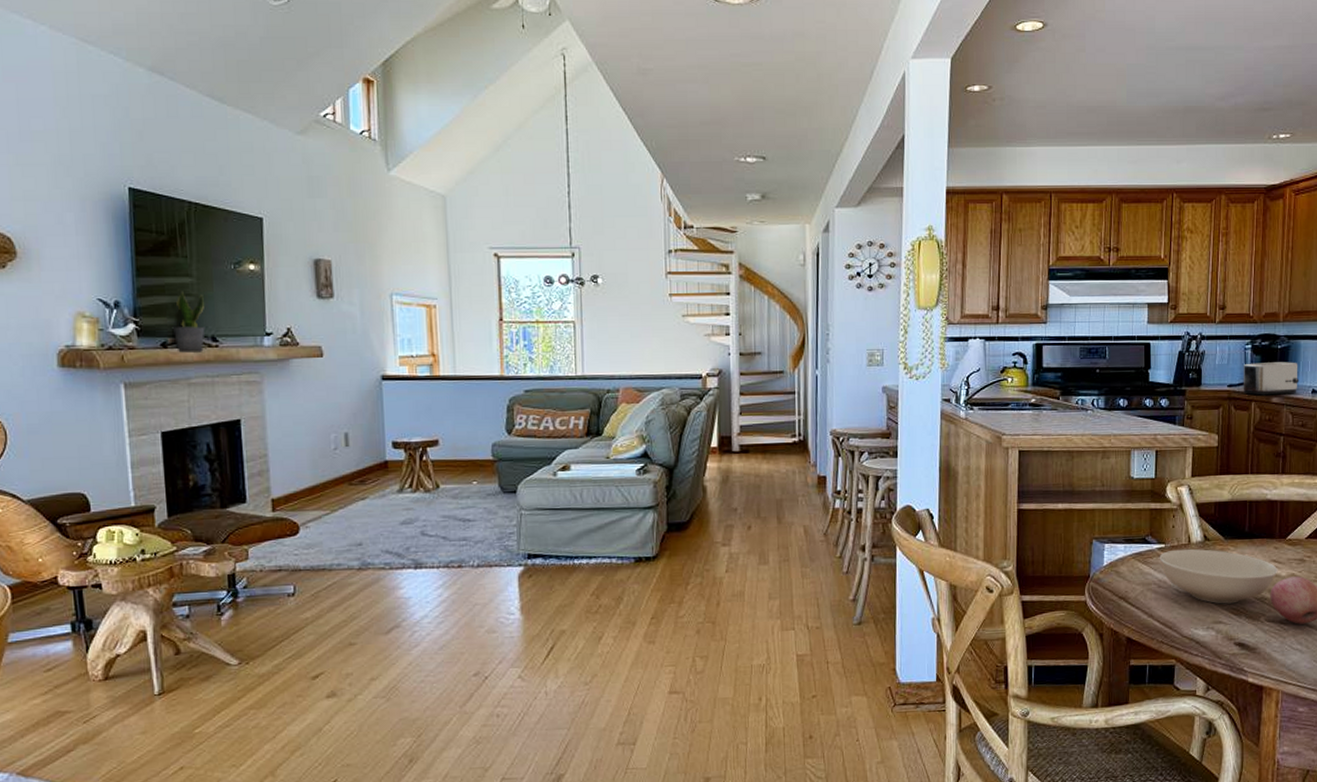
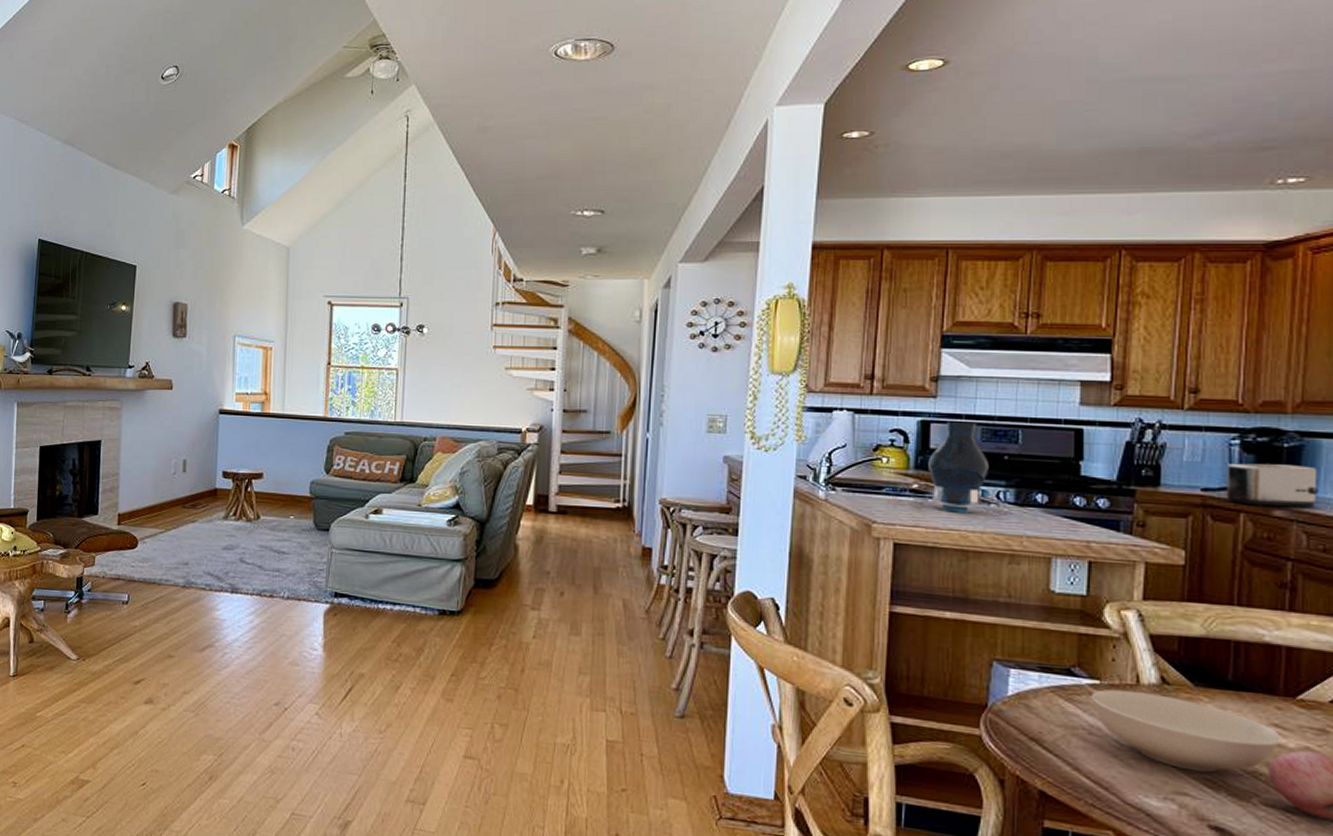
potted plant: present [172,291,205,353] -> none [57,326,84,380]
vase: none [1042,343,1086,421] -> present [928,421,989,514]

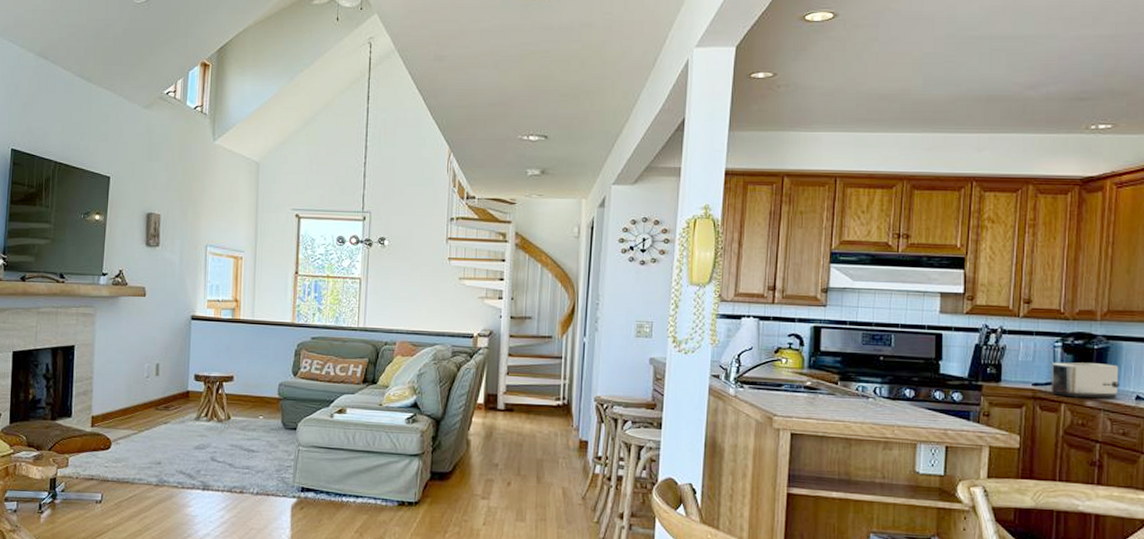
vase: present [928,421,989,514] -> none [819,327,868,407]

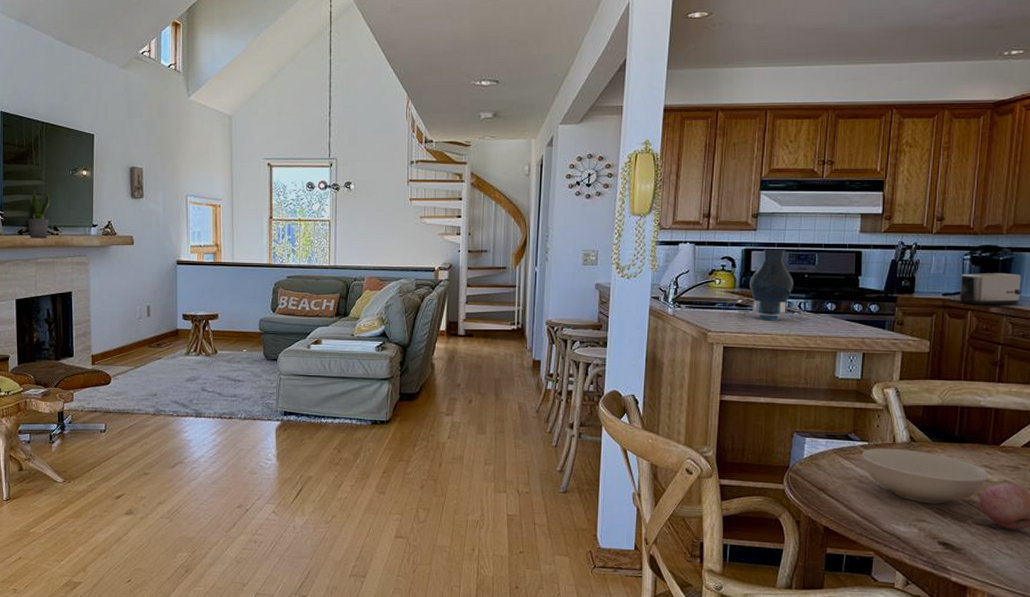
potted plant: none [31,235,57,286] -> present [26,191,50,239]
vase: none [819,327,868,407] -> present [749,249,794,321]

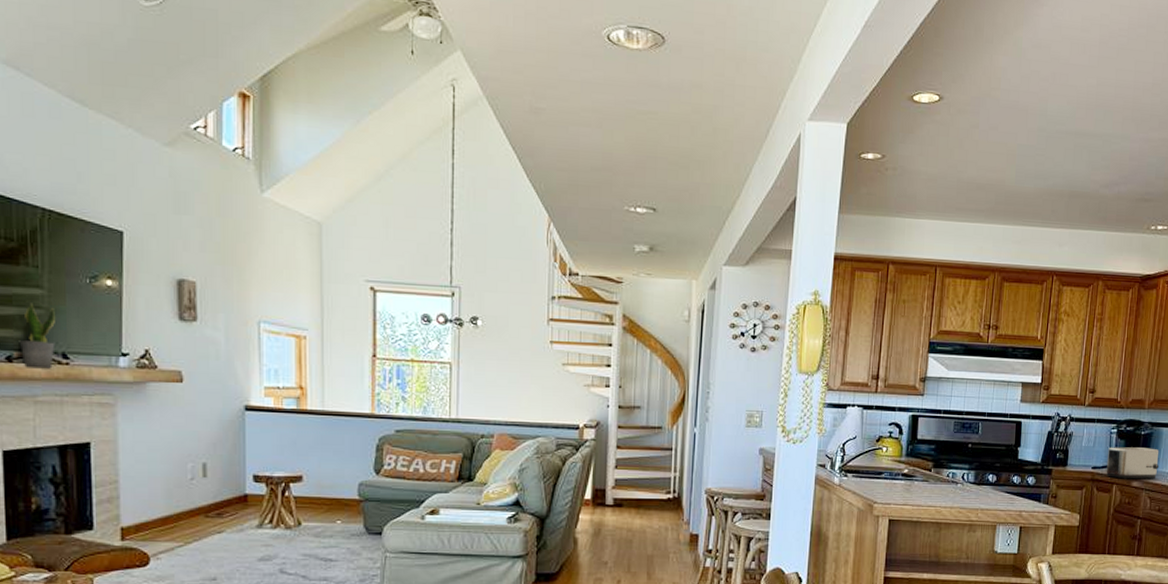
vase: present [749,249,794,321] -> none [915,415,958,492]

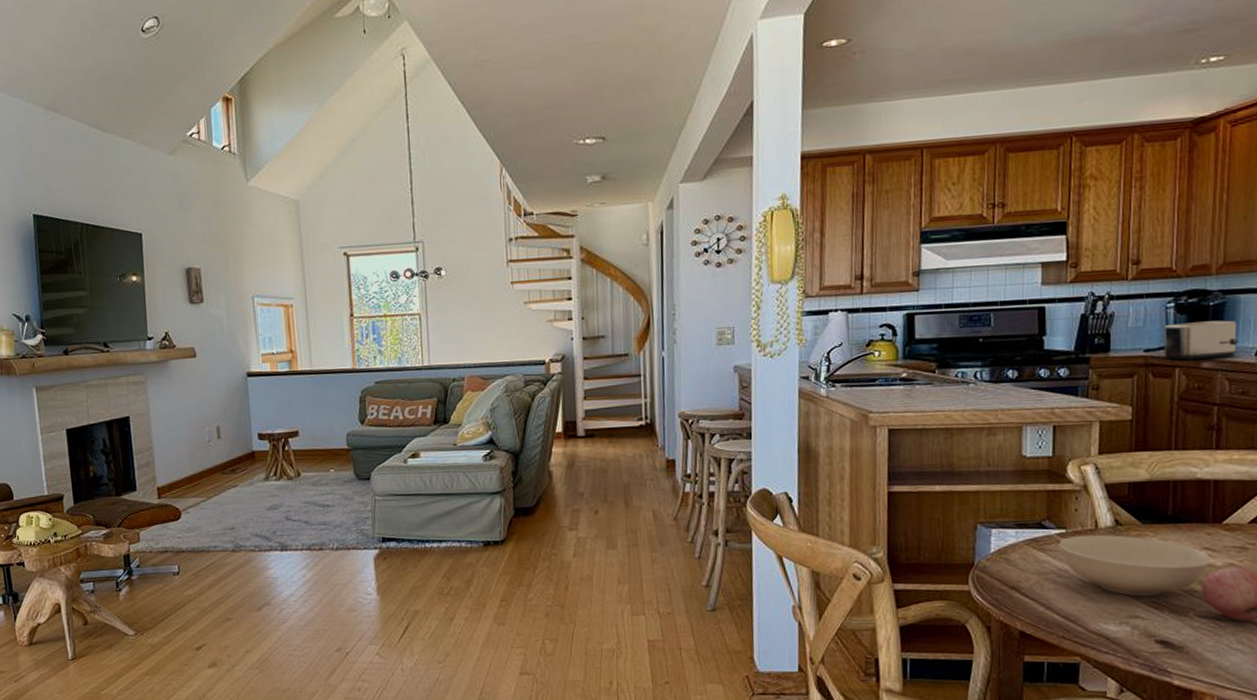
potted plant: present [19,303,56,369] -> none [72,303,98,359]

